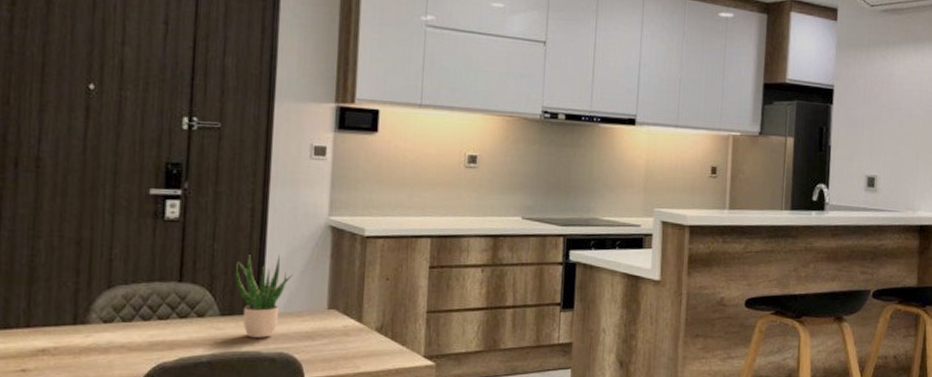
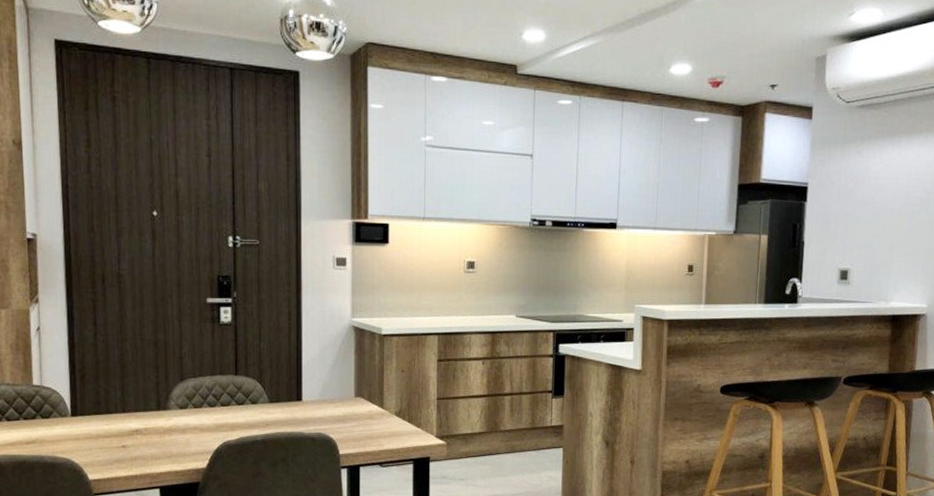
potted plant: present [234,254,294,338] -> none [278,351,326,421]

